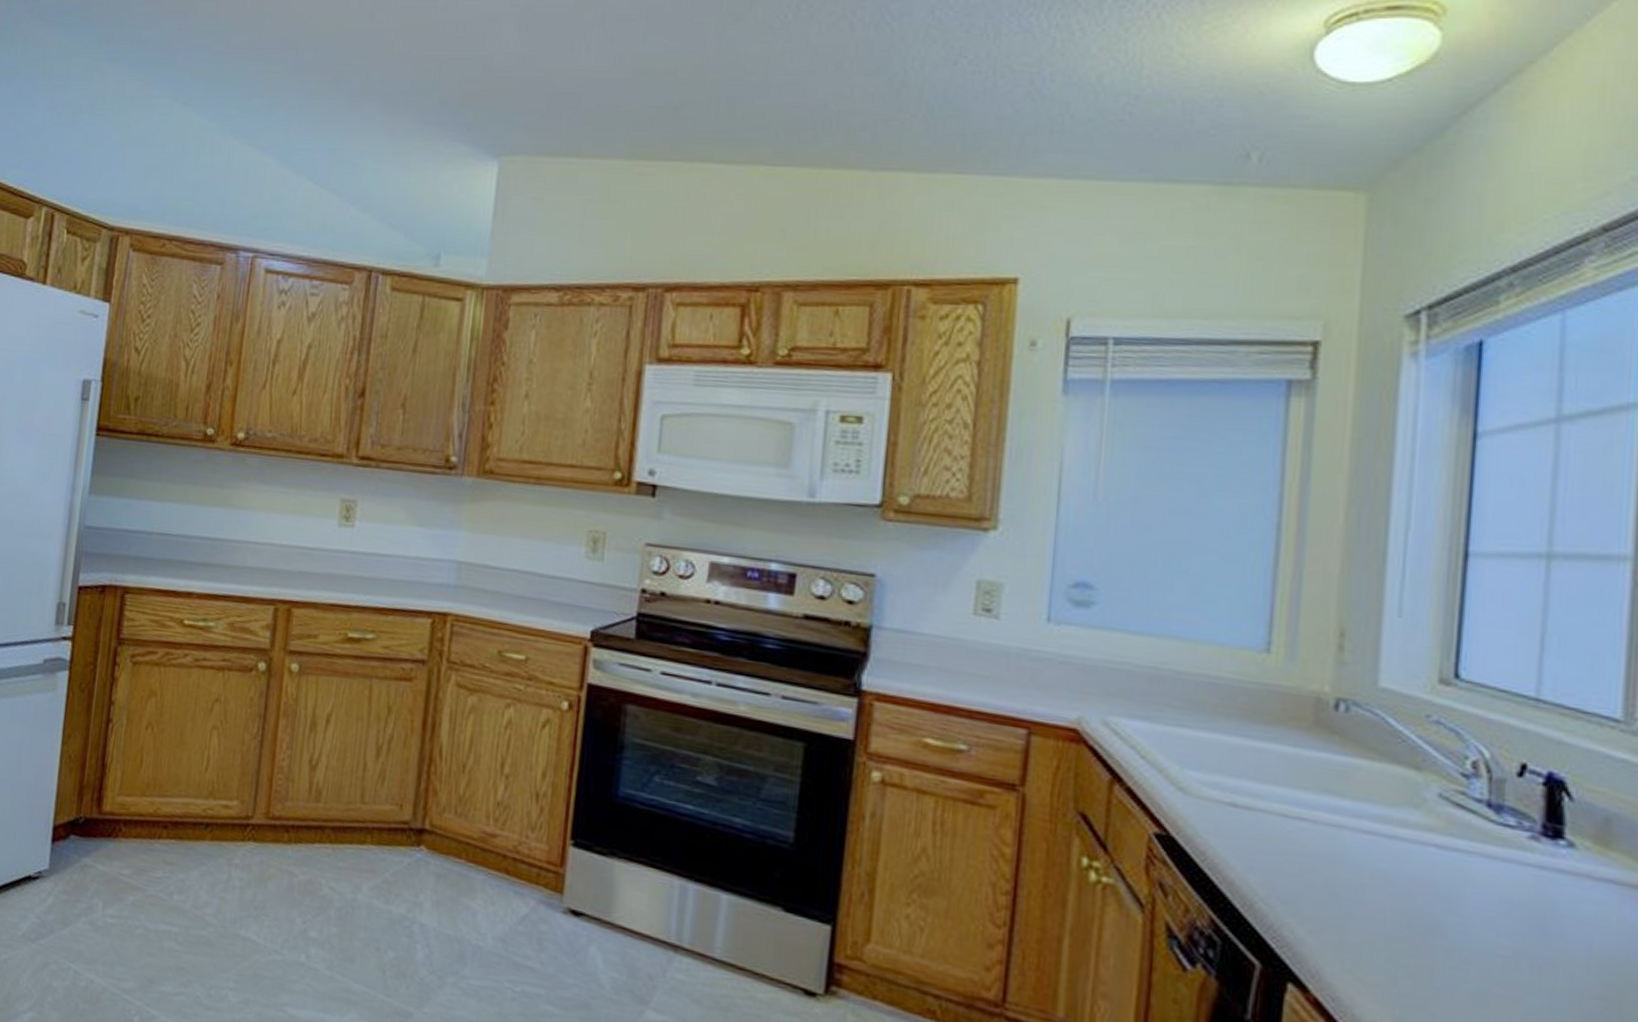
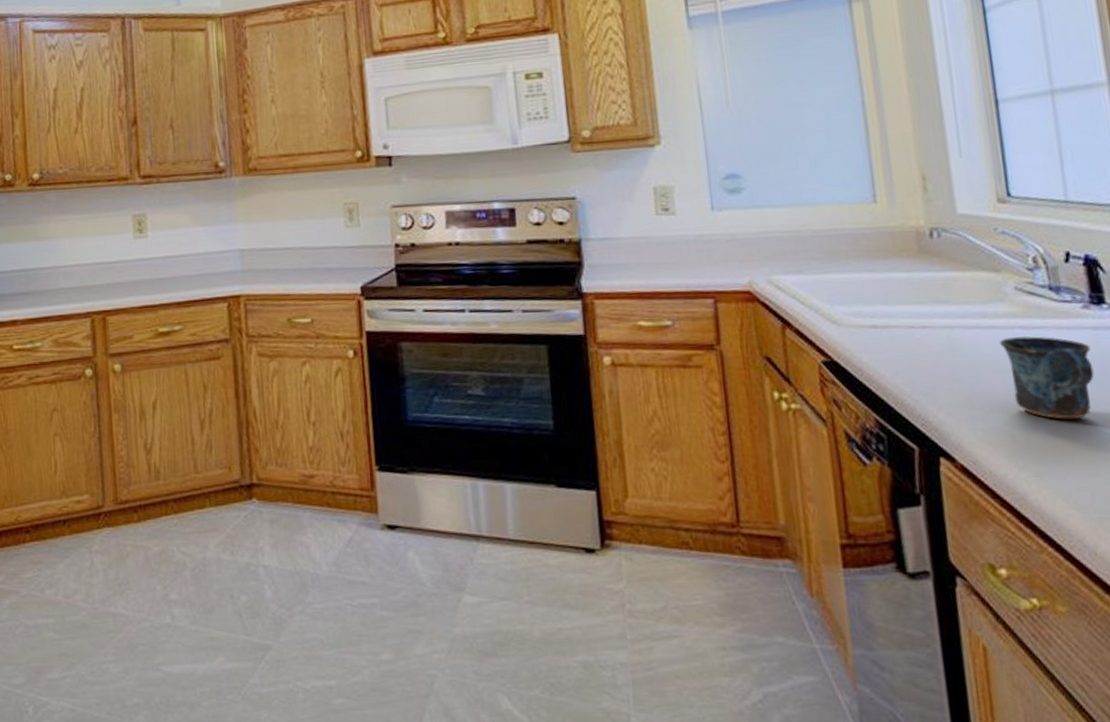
mug: none [1402,854,1529,976] -> present [1000,335,1094,419]

